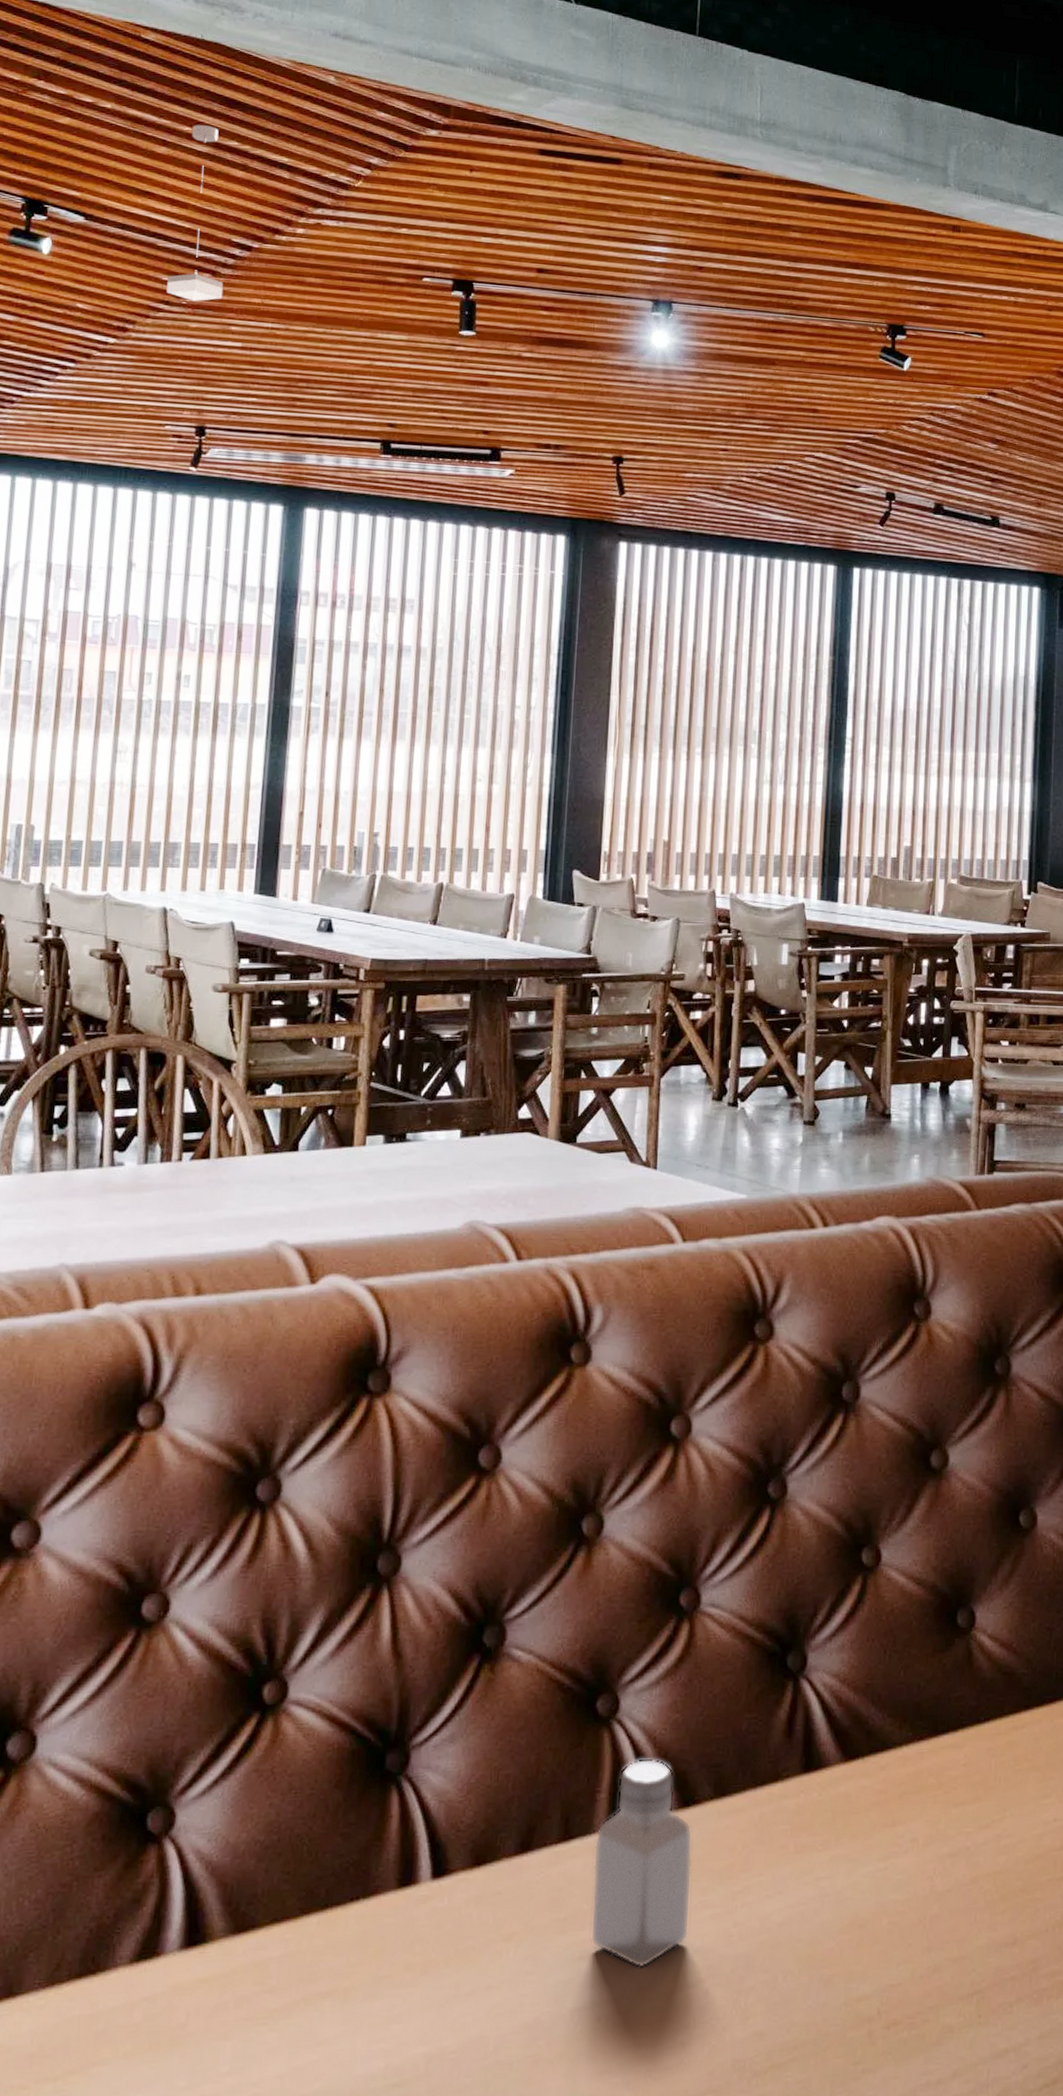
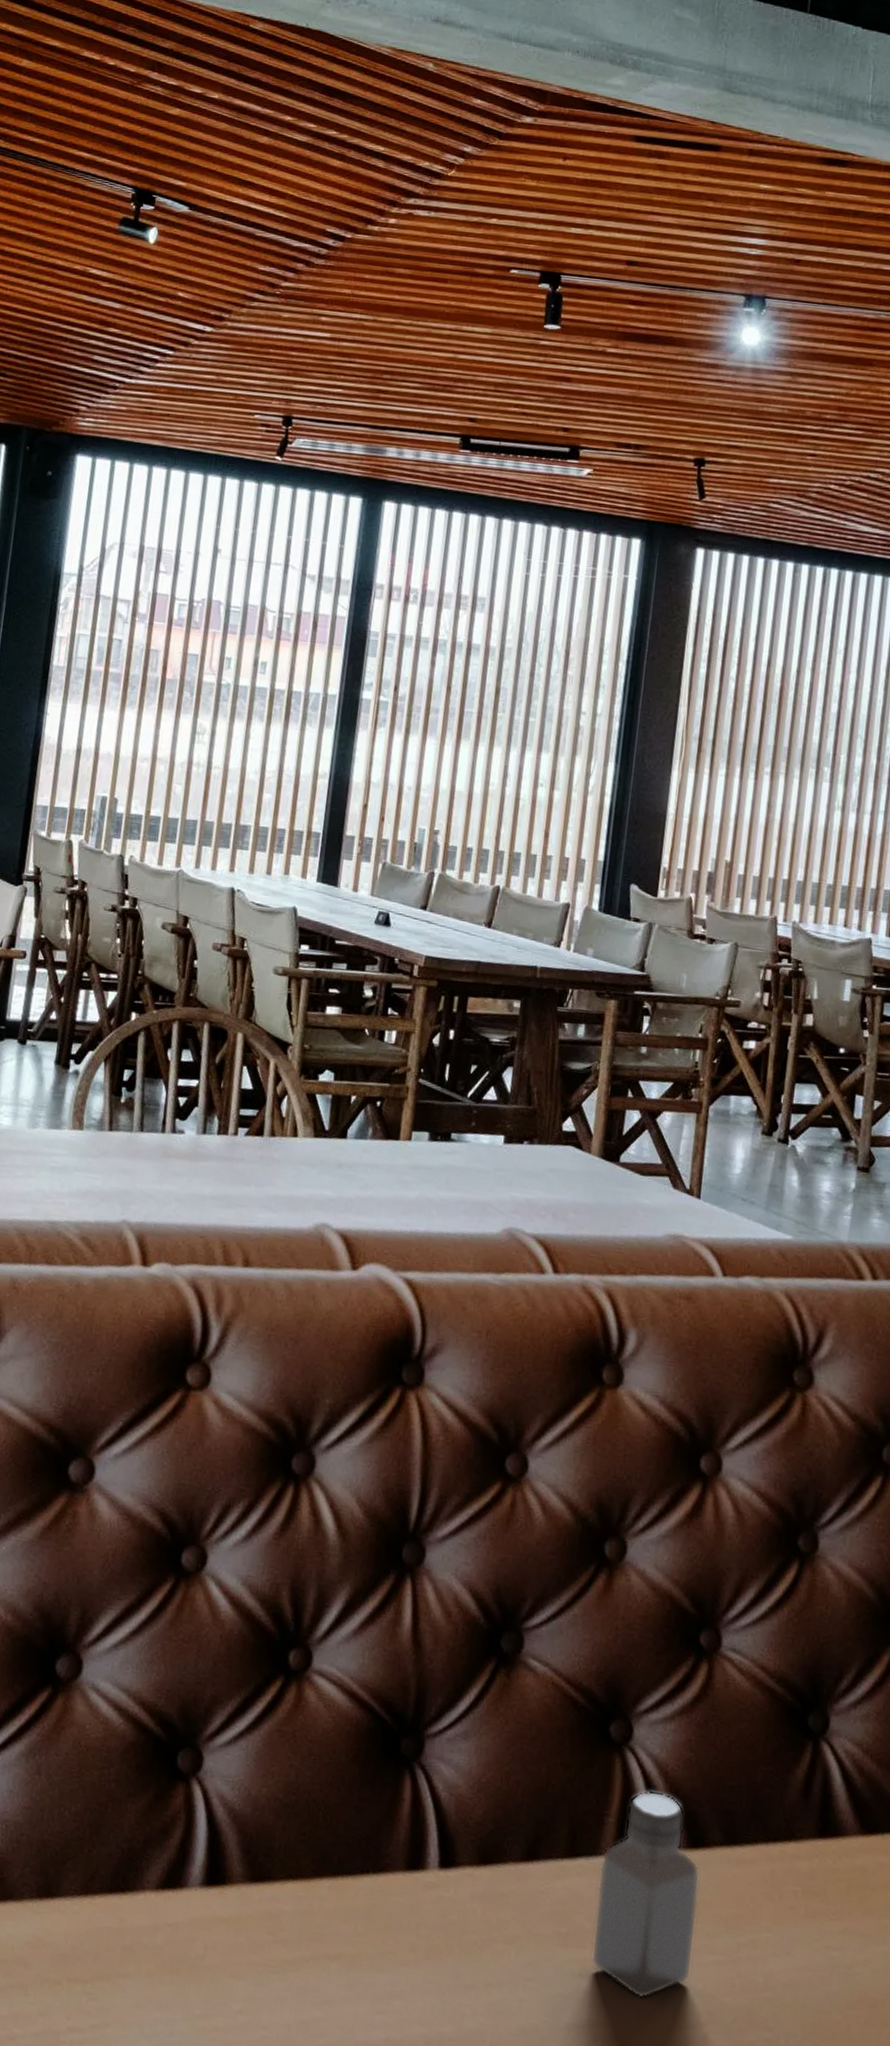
pendant lamp: present [166,125,224,302] -> none [262,114,319,292]

